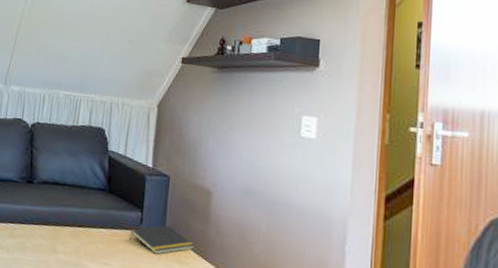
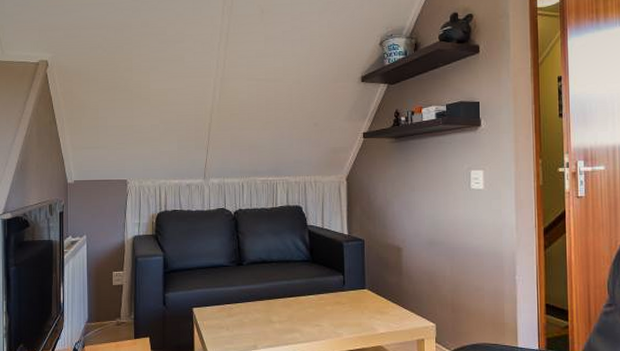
notepad: present [130,225,194,255] -> none [335,283,392,309]

